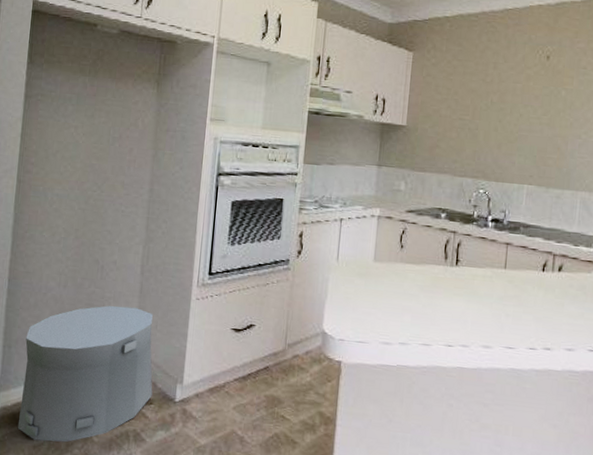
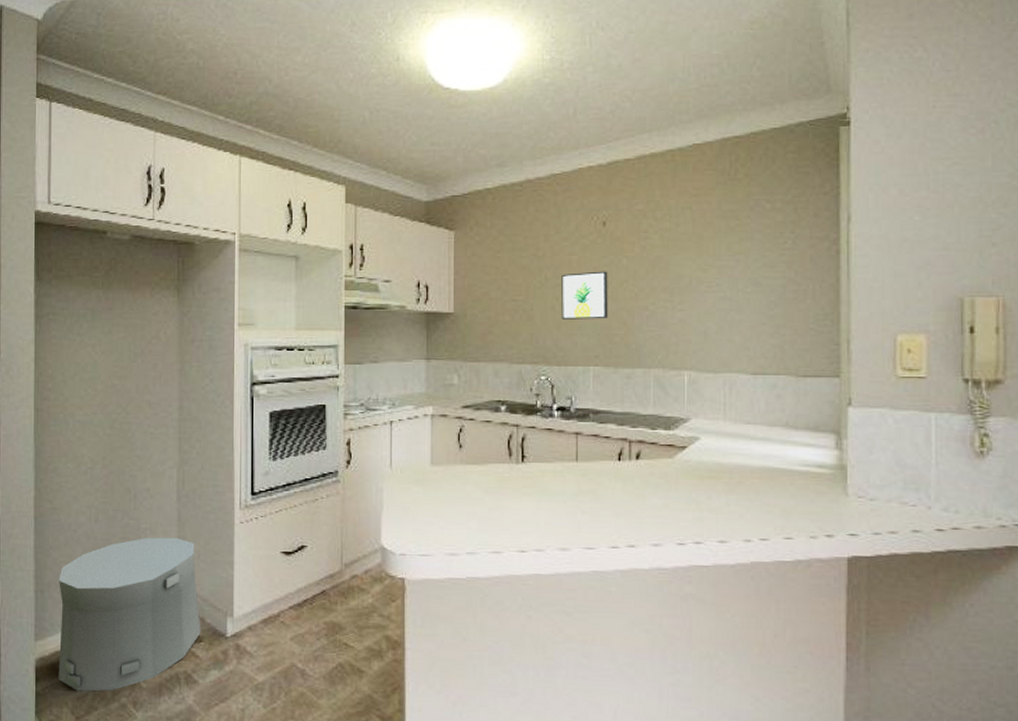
wall art: none [502,99,548,143] -> present [561,271,608,319]

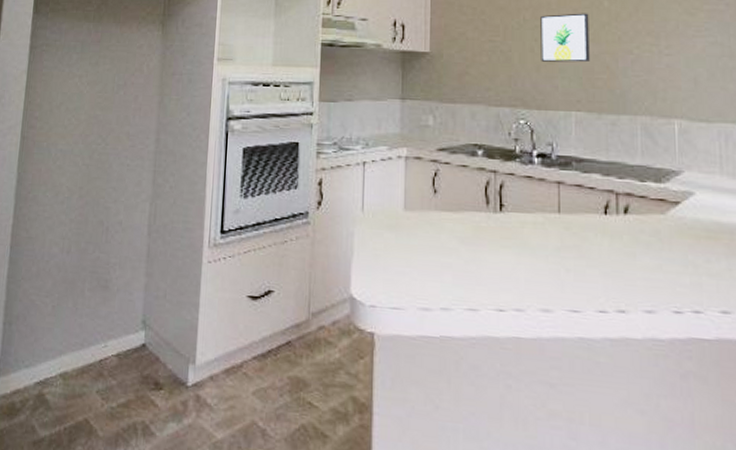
trash can: present [58,537,201,692] -> none [16,272,162,438]

